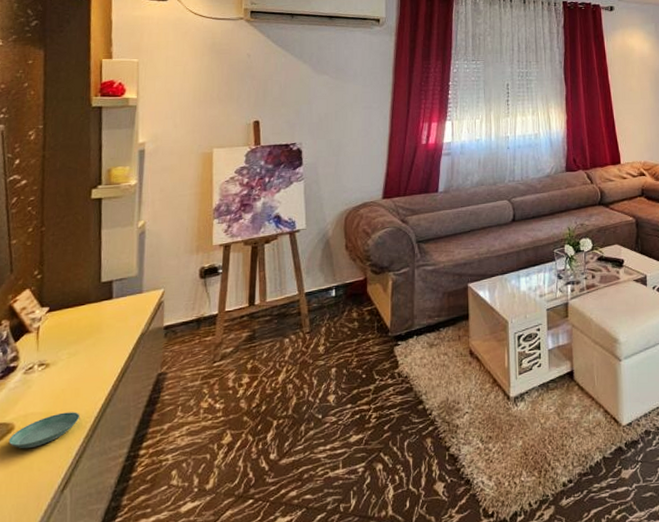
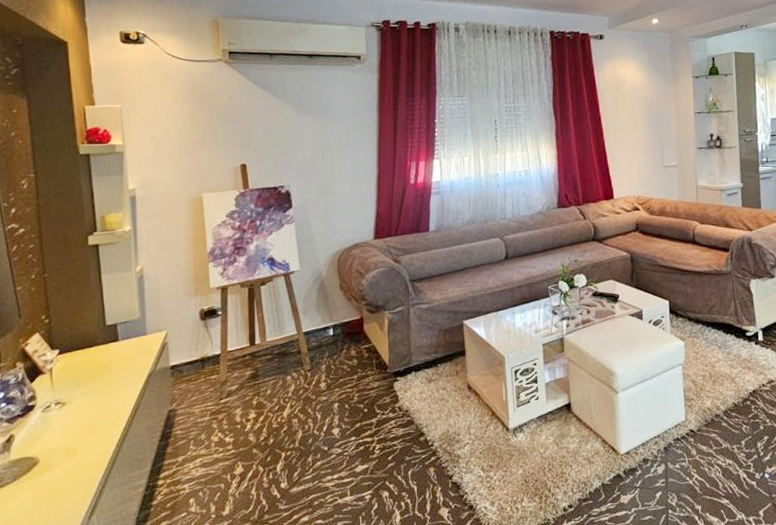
saucer: present [8,412,80,449] -> none [35,446,99,481]

